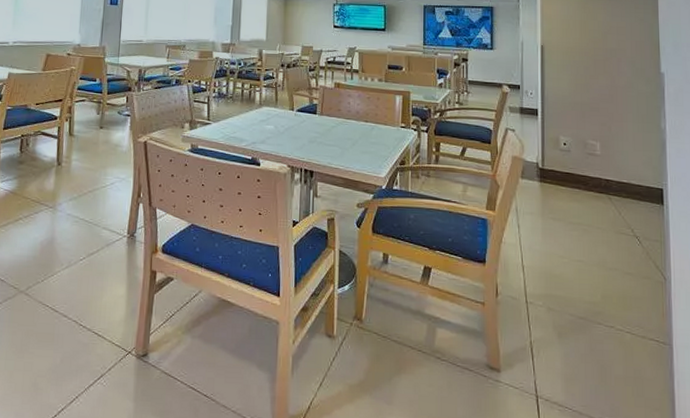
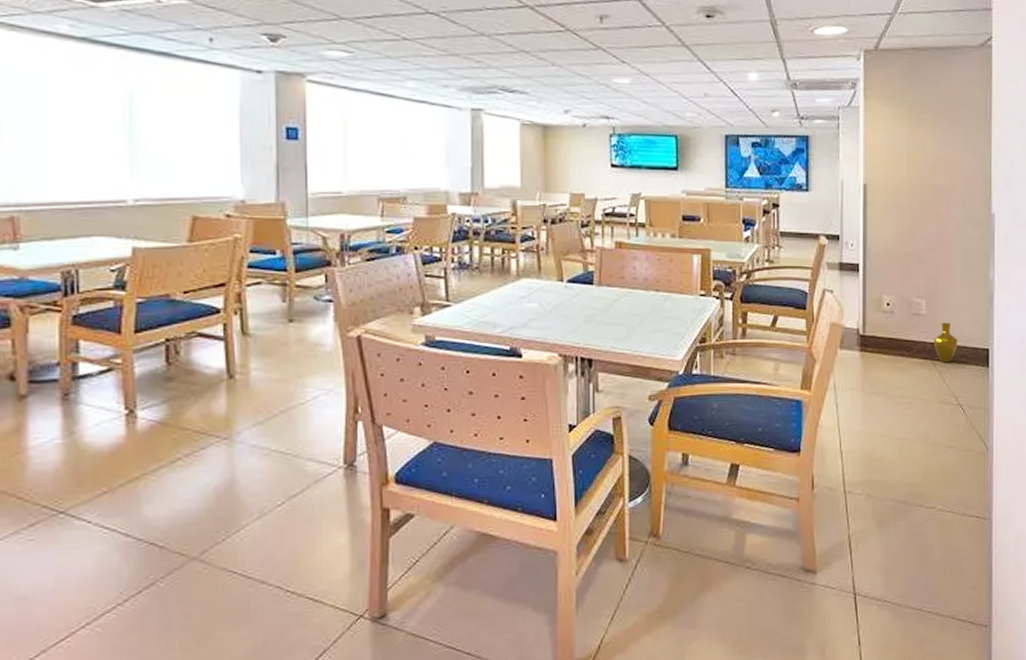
vase: none [609,163,633,198] -> present [934,323,959,363]

